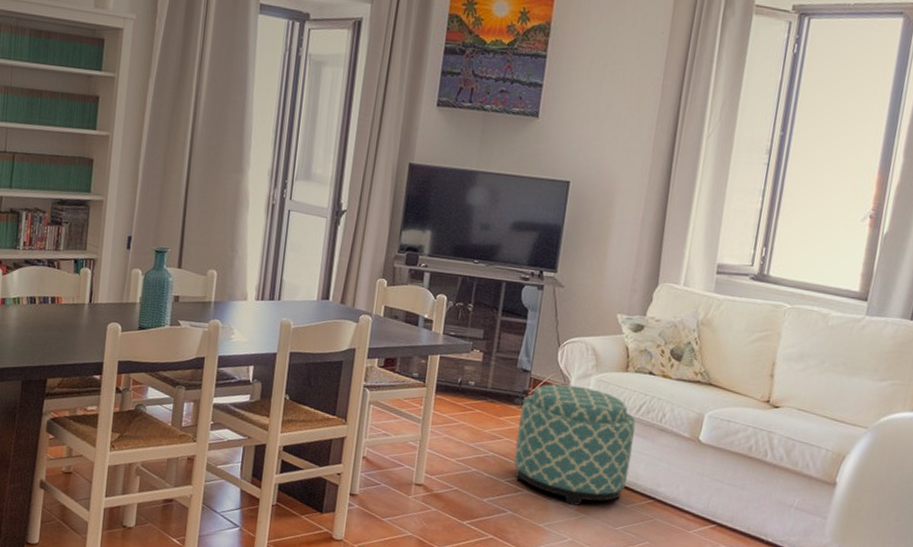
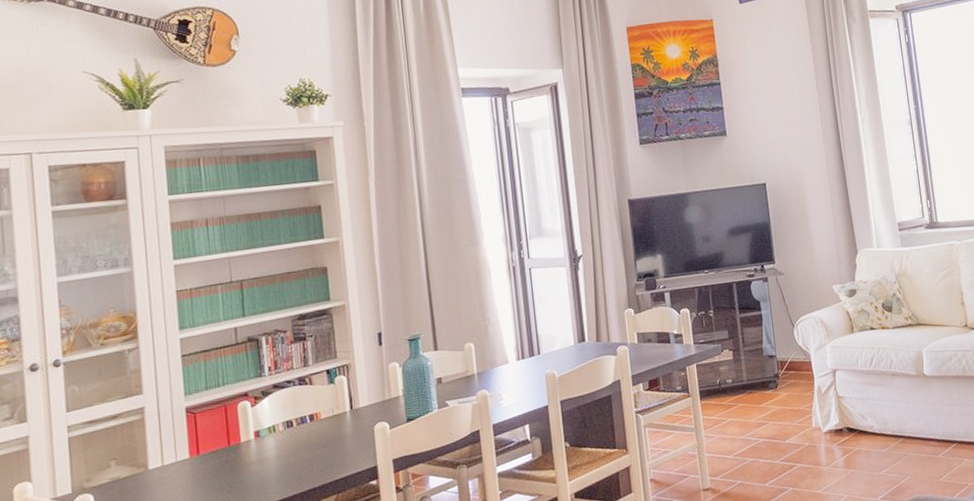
ottoman: present [514,383,636,506] -> none [776,356,879,465]

